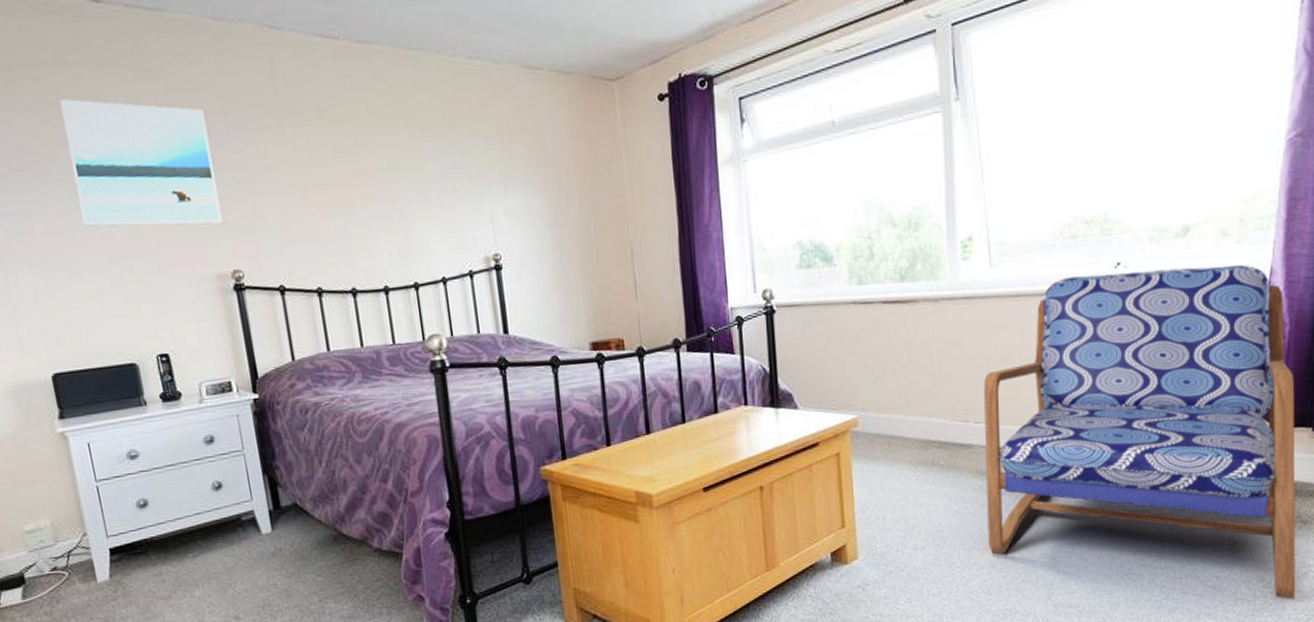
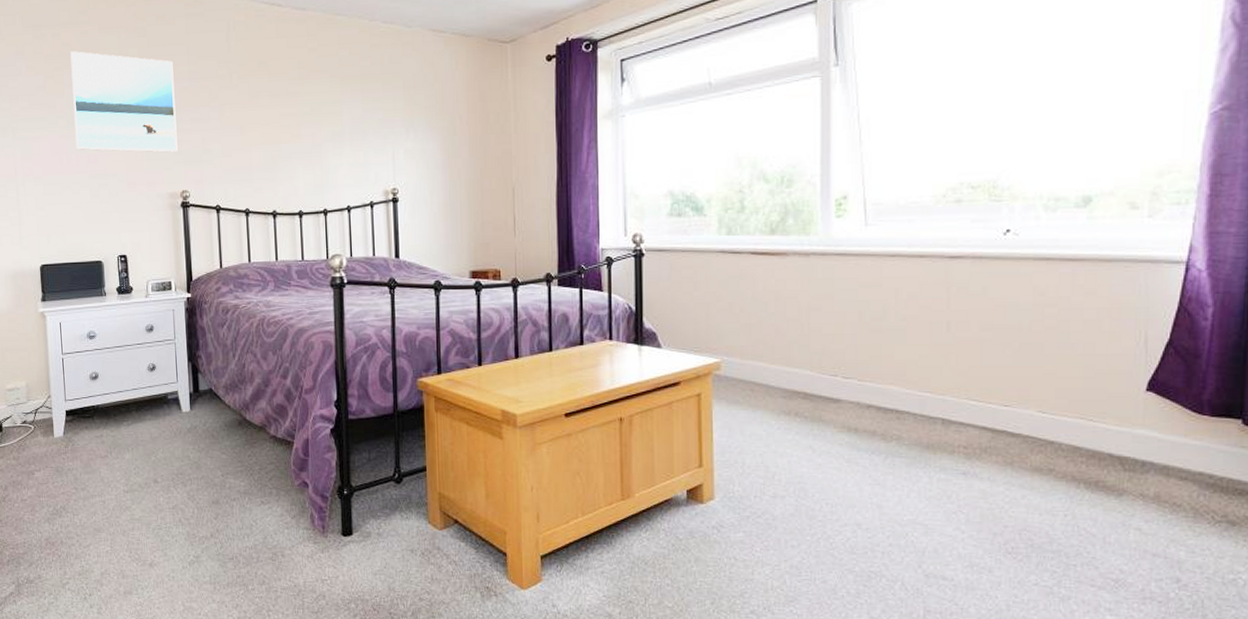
armchair: present [983,264,1296,600] -> none [853,239,1221,608]

